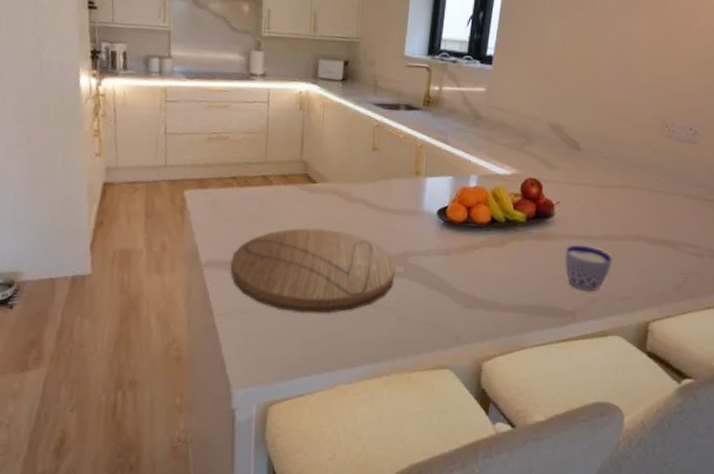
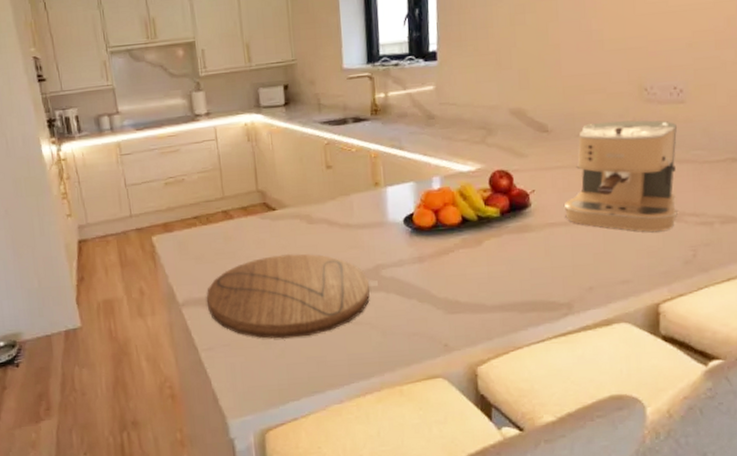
cup: present [565,245,612,292] -> none [549,232,605,280]
coffee maker: none [583,148,687,257] -> present [565,120,677,232]

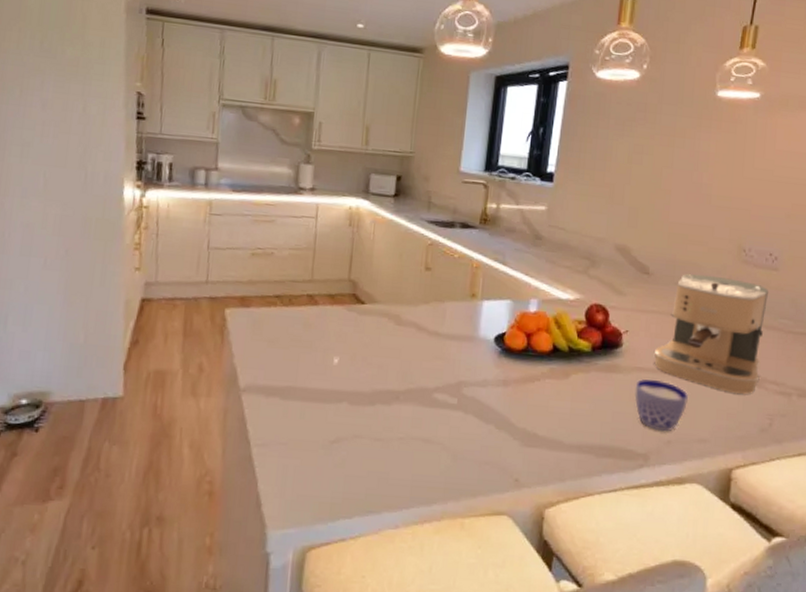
cutting board: present [206,253,370,339] -> none [270,352,448,448]
cup: none [549,232,605,280] -> present [635,379,688,432]

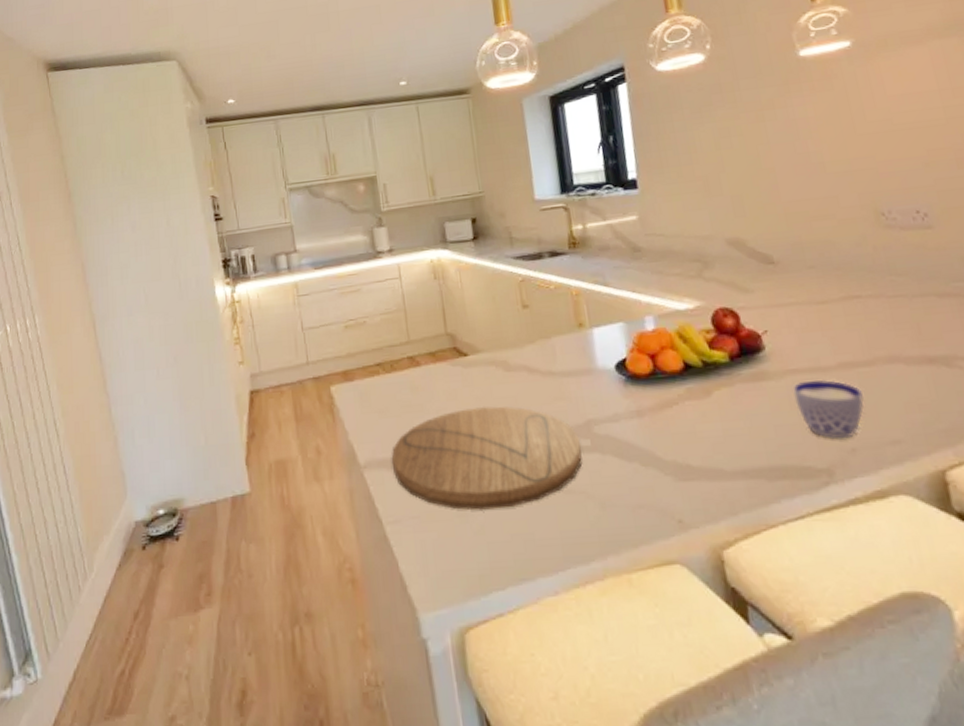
cutting board: none [270,352,448,448] -> present [391,406,583,510]
coffee maker: present [654,274,768,395] -> none [805,248,947,380]

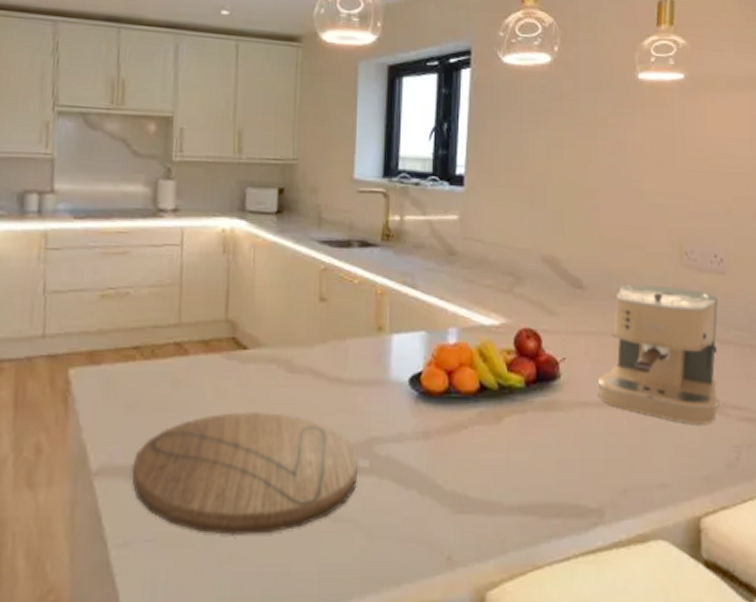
cup: present [793,380,864,440] -> none [580,416,641,479]
coffee maker: none [805,248,947,380] -> present [598,284,718,425]

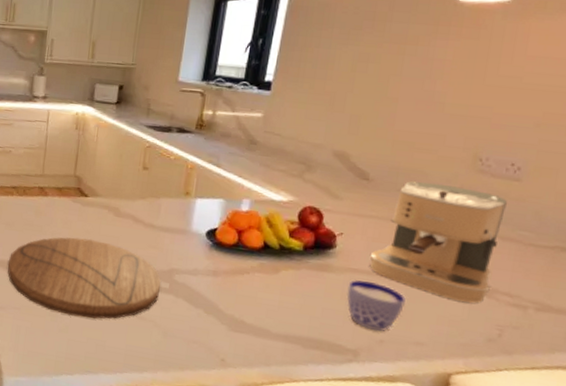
cup: none [580,416,641,479] -> present [347,280,406,332]

